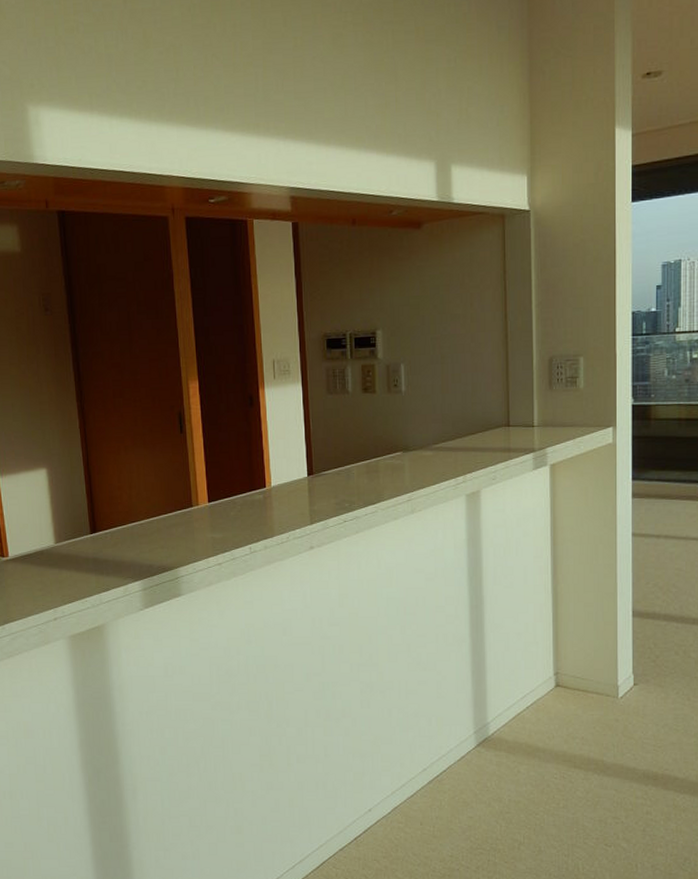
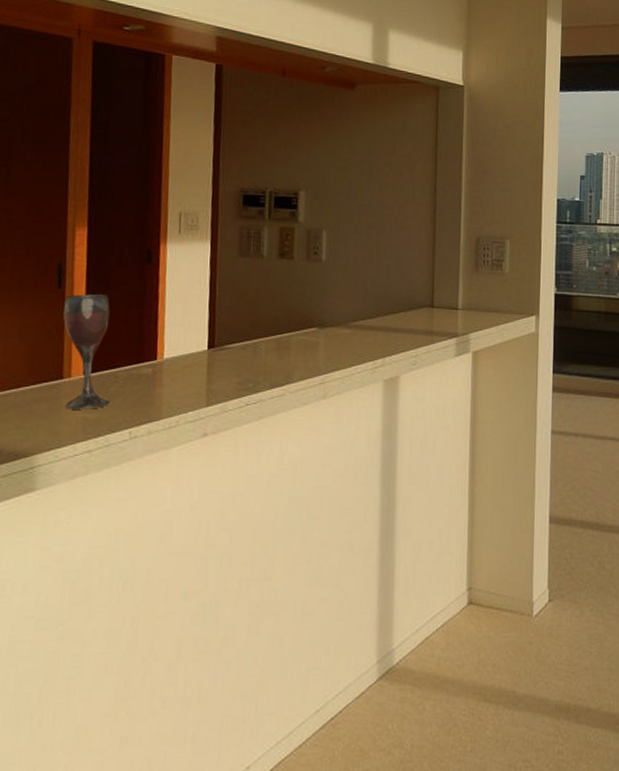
cup: none [187,436,232,531] -> present [63,294,110,409]

